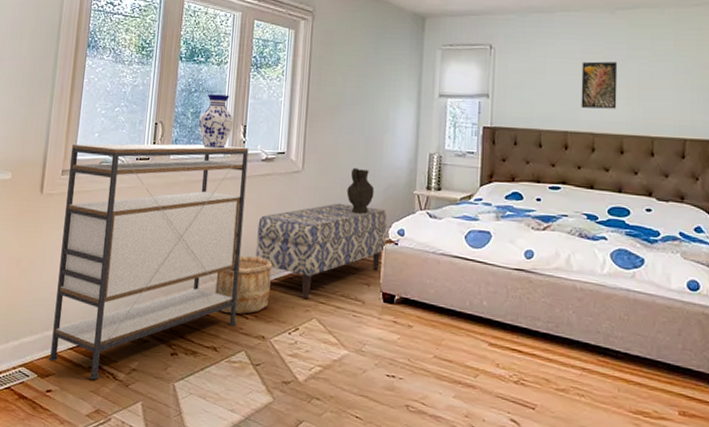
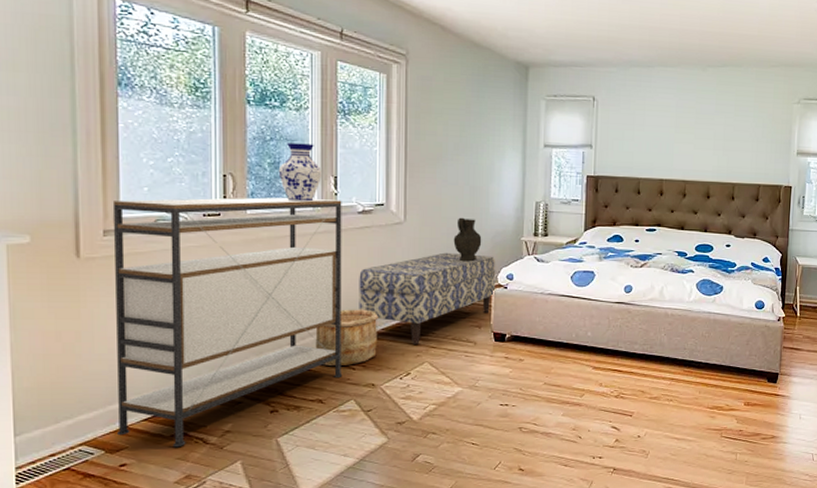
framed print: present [581,61,618,109] -> none [675,115,707,159]

